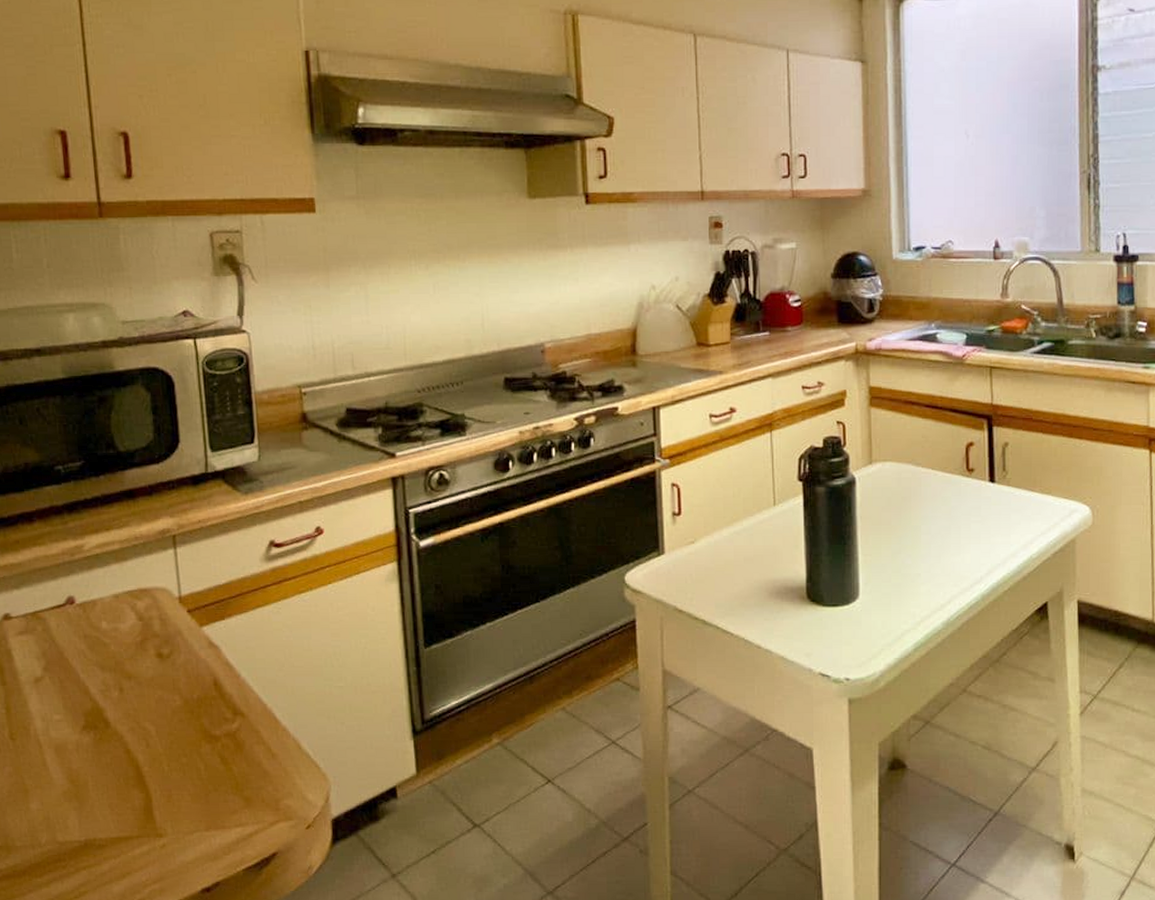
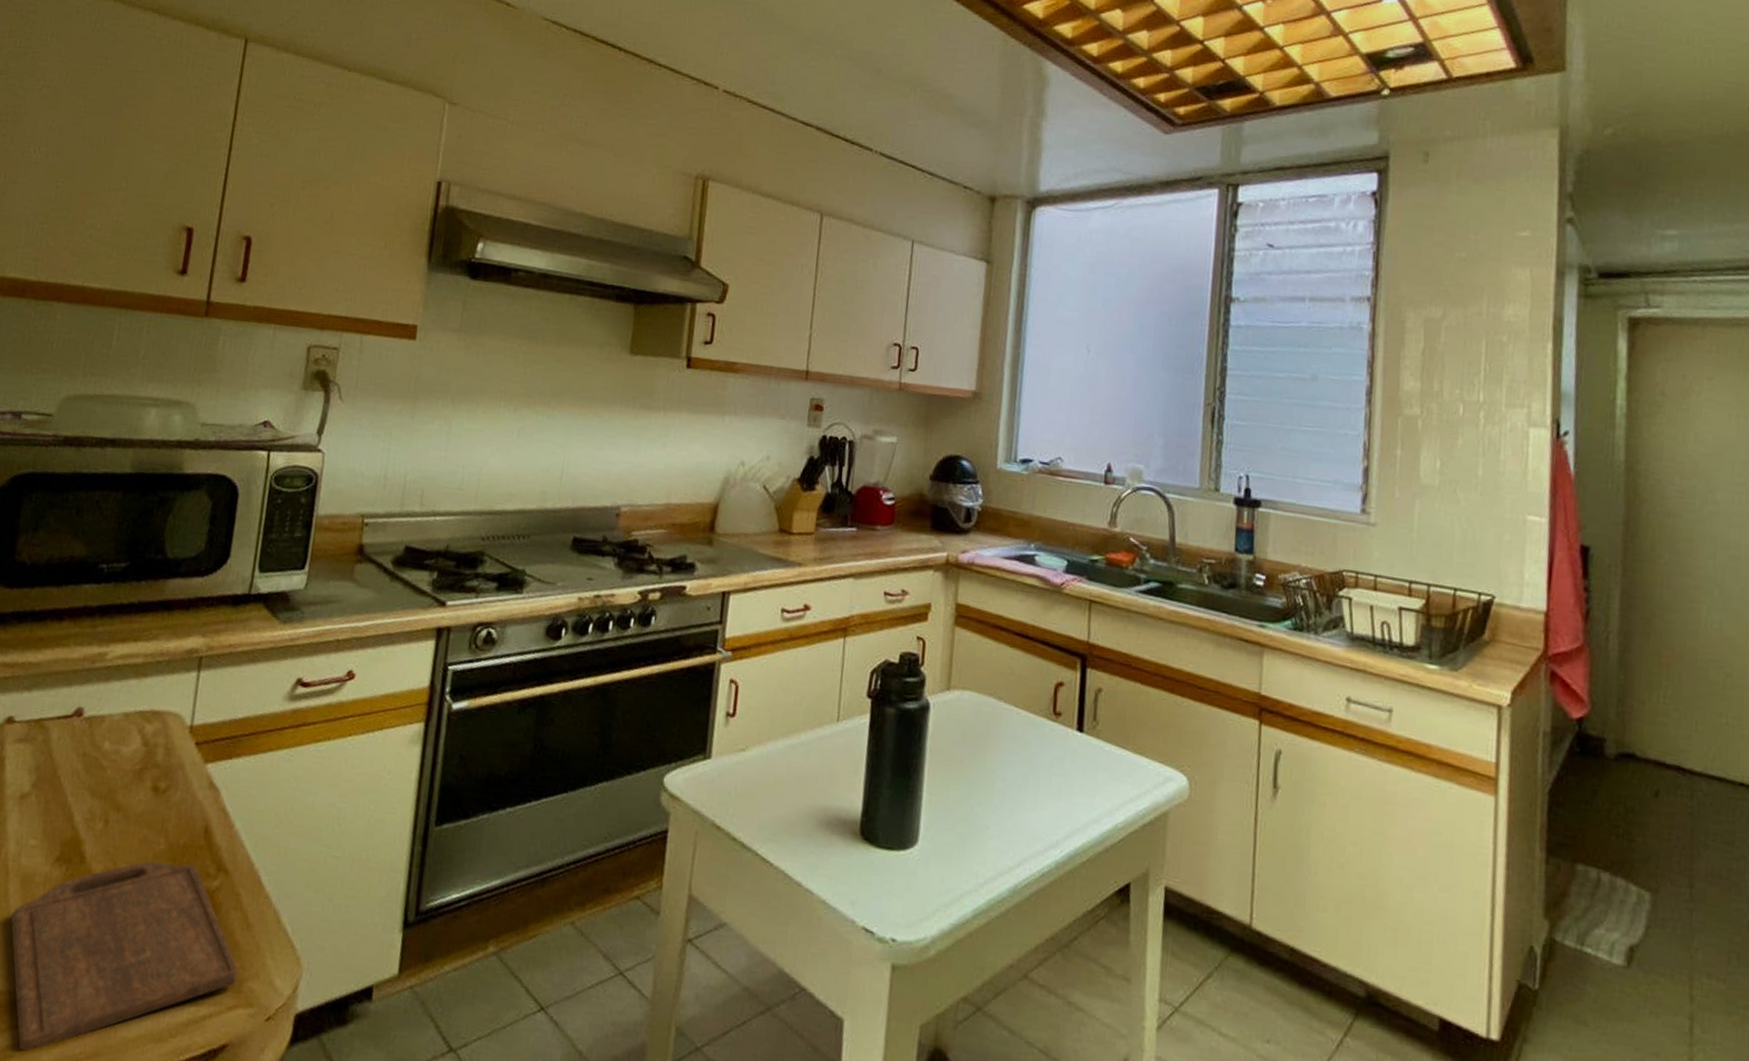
cutting board: none [55,713,274,887] -> present [10,861,239,1051]

